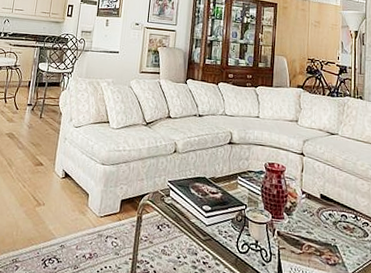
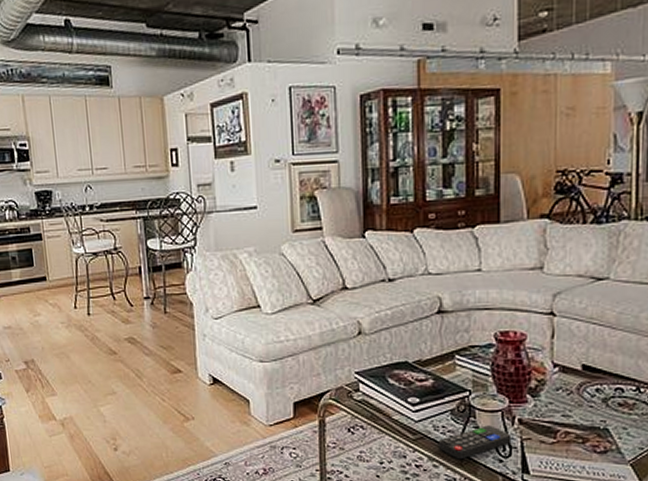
remote control: none [221,234,272,261] -> present [439,425,512,460]

